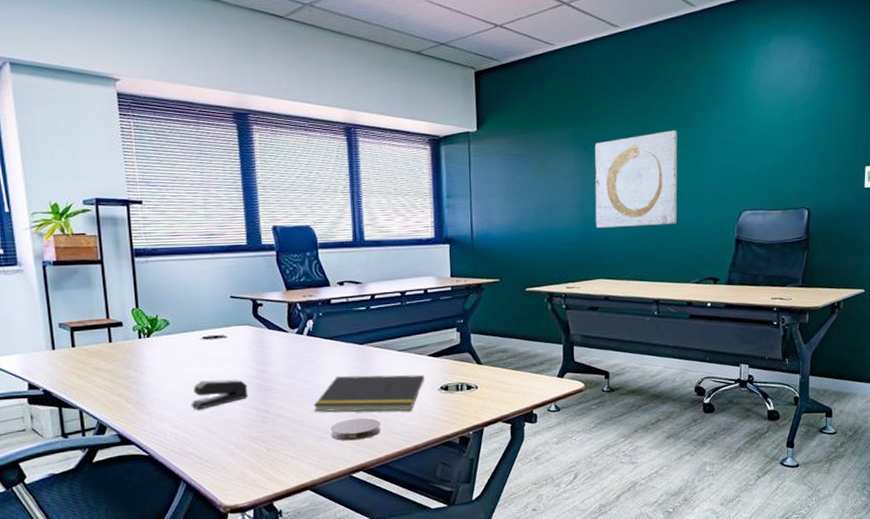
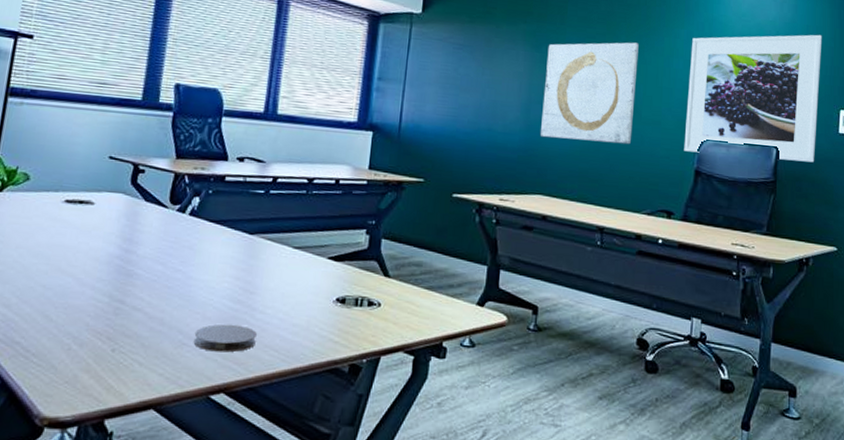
stapler: present [191,379,249,410] -> none [31,253,106,289]
notepad: present [313,374,425,412] -> none [179,268,320,323]
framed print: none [724,98,848,224] -> present [684,34,823,163]

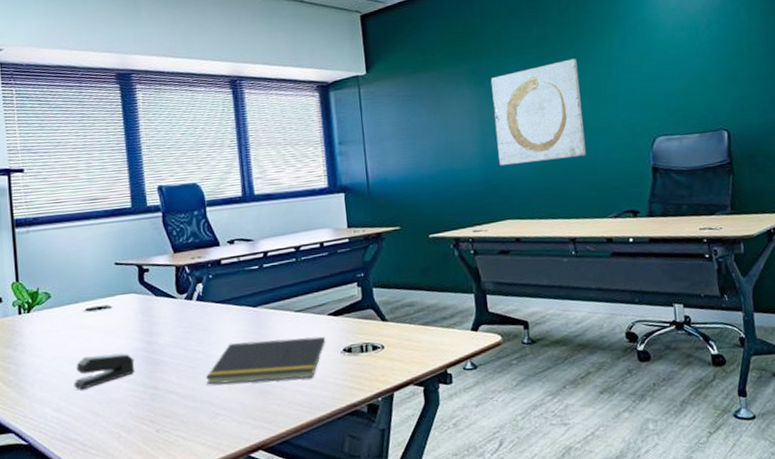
stapler: none [31,253,106,289] -> present [73,353,135,390]
notepad: none [179,268,320,323] -> present [205,336,326,385]
coaster: present [193,324,257,353] -> none [224,388,280,416]
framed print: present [684,34,823,163] -> none [627,13,767,152]

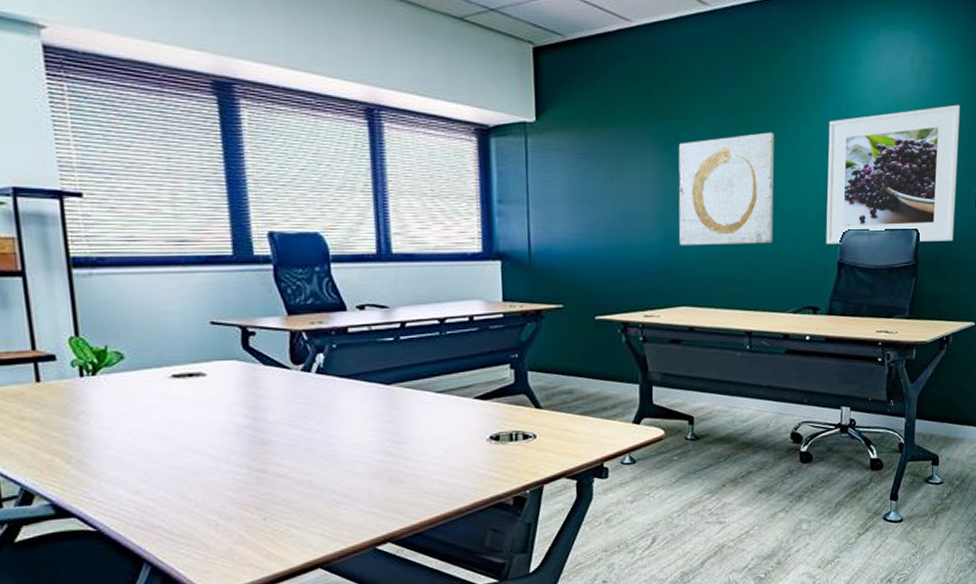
stapler: present [73,353,135,390] -> none [156,429,237,470]
notepad: present [205,336,326,385] -> none [325,421,471,470]
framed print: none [627,13,767,152] -> present [826,104,961,244]

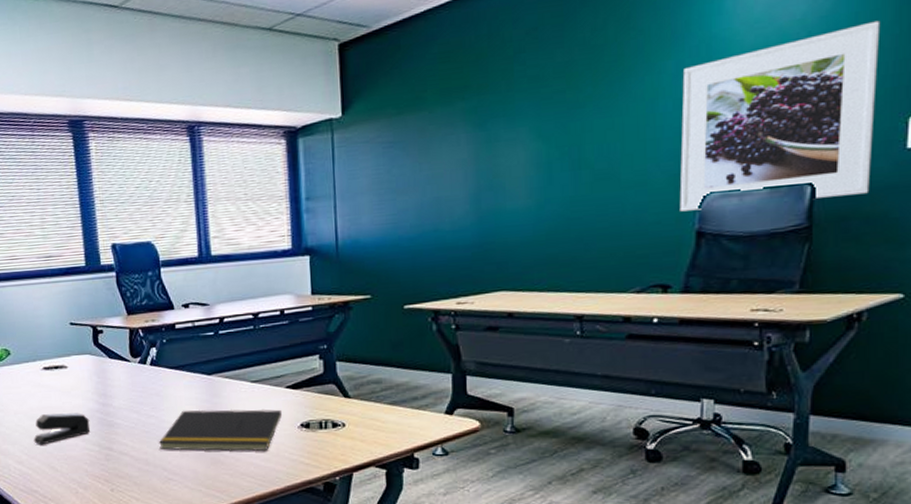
stapler: none [156,429,237,470] -> present [33,413,91,445]
notepad: none [325,421,471,470] -> present [158,409,283,452]
wall art: present [678,132,775,246] -> none [494,91,611,228]

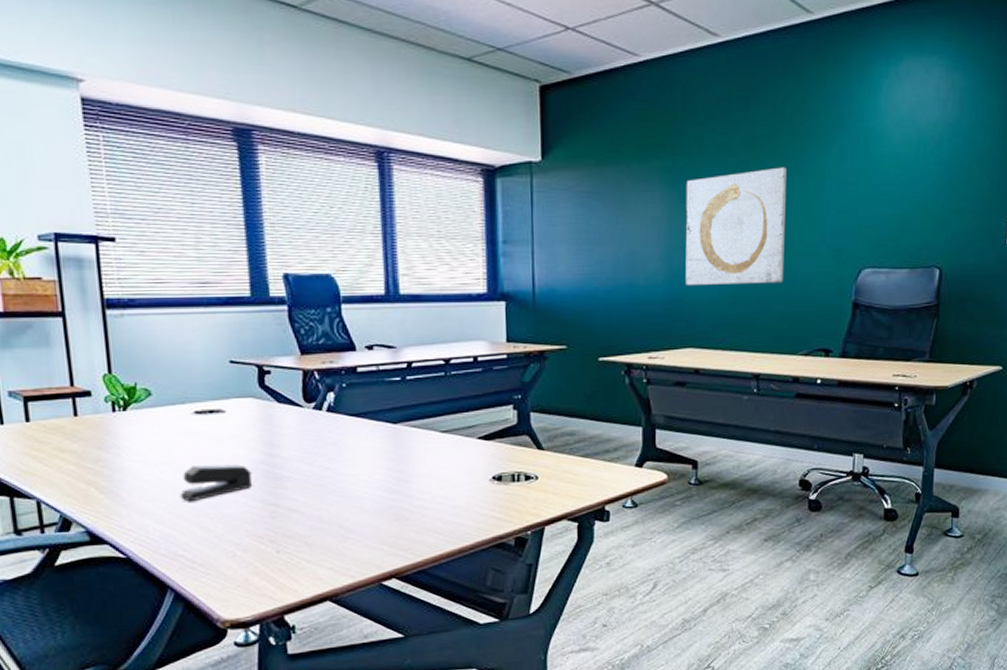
notepad: present [158,409,283,452] -> none [334,460,474,507]
wall art: none [494,91,611,228] -> present [685,167,787,286]
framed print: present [679,20,881,212] -> none [840,133,991,284]

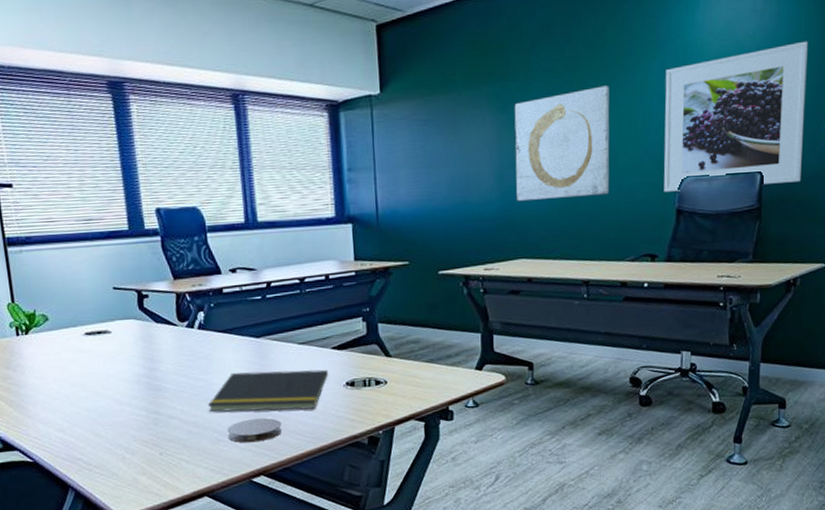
stapler: present [179,464,253,502] -> none [75,378,138,412]
notepad: none [334,460,474,507] -> present [207,369,329,412]
coaster: none [355,513,418,542] -> present [227,417,282,443]
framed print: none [840,133,991,284] -> present [663,41,808,192]

